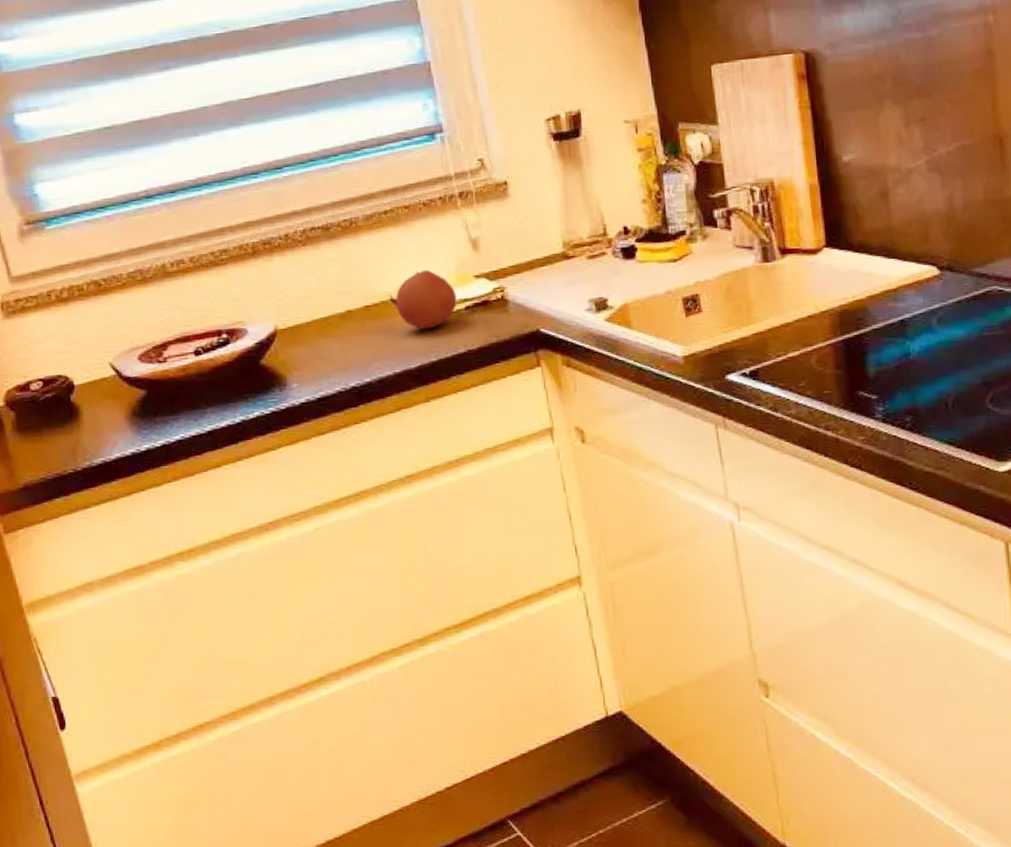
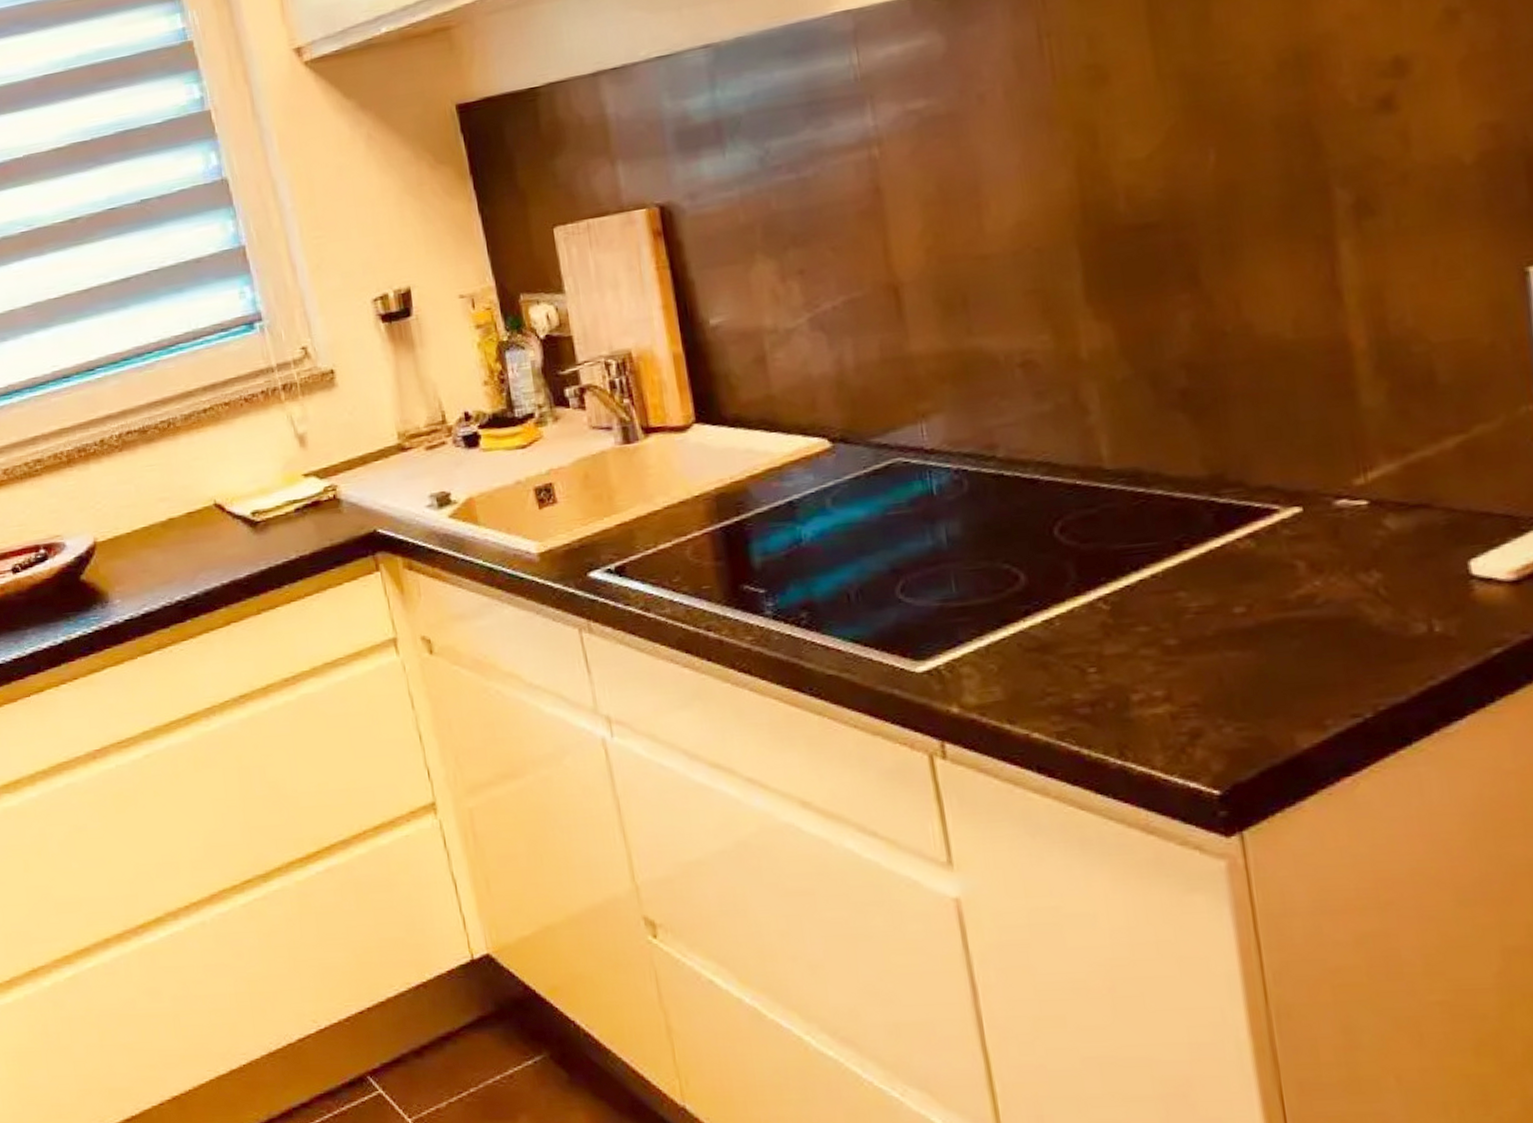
fruit: present [395,269,457,330] -> none [219,470,286,536]

